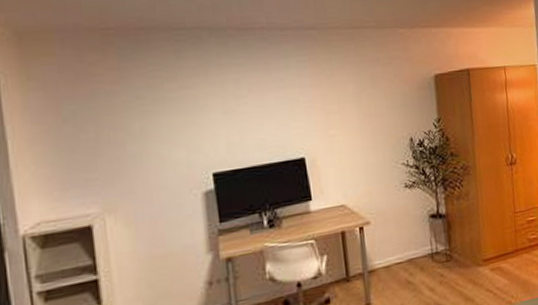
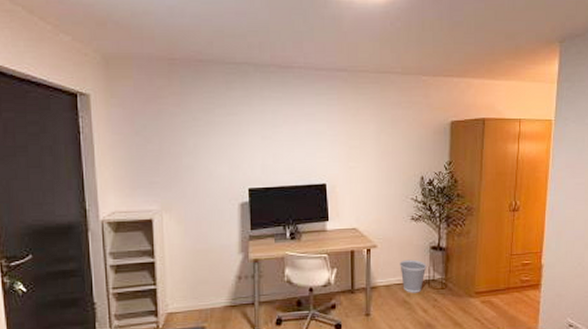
wastebasket: none [397,232,428,272] -> present [400,259,427,293]

